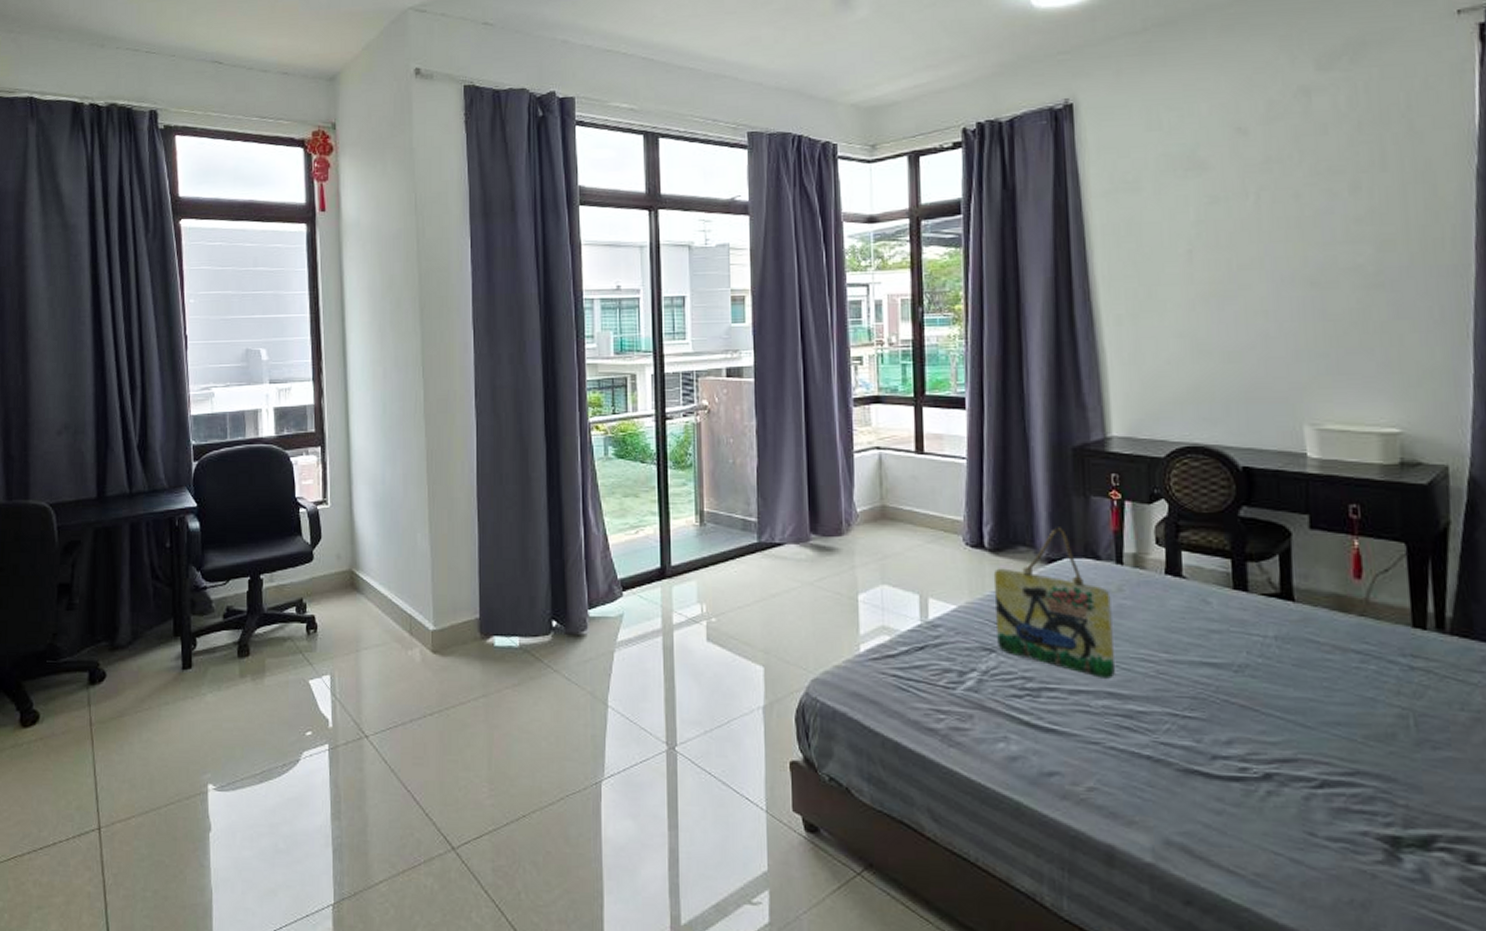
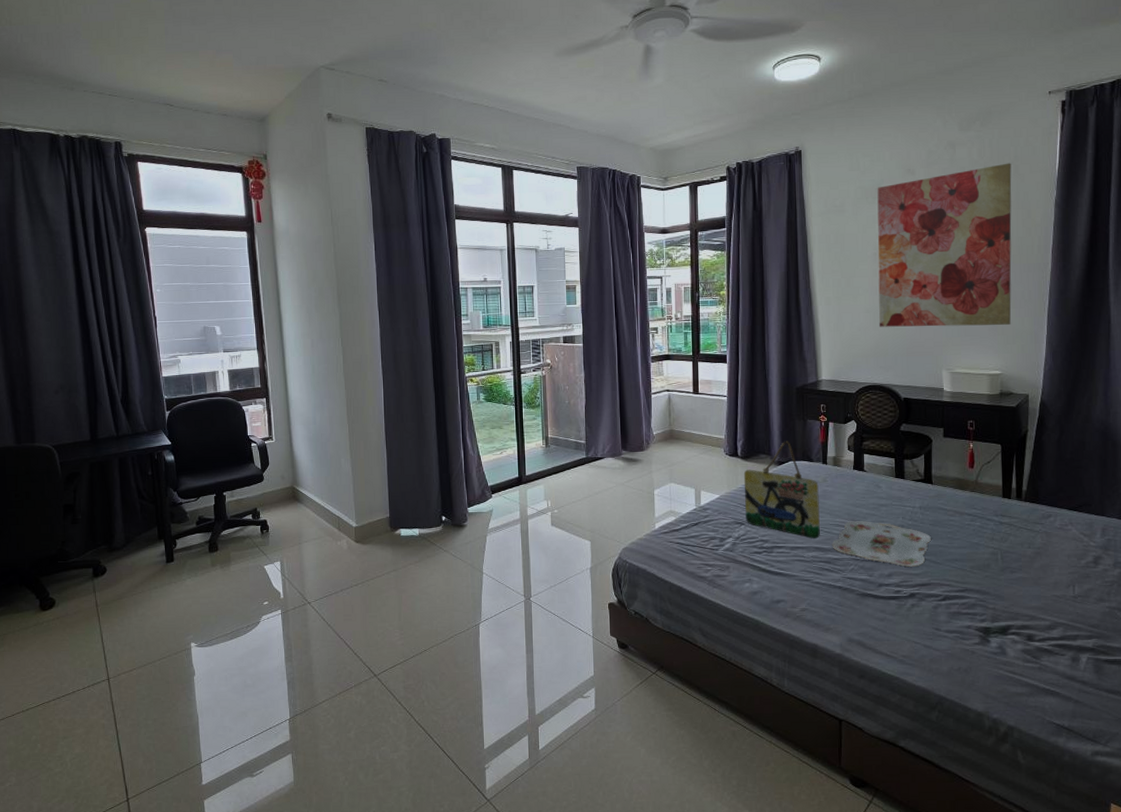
serving tray: none [1133,654,1295,731] -> present [831,521,931,567]
wall art: none [1190,115,1413,360] -> present [877,163,1012,327]

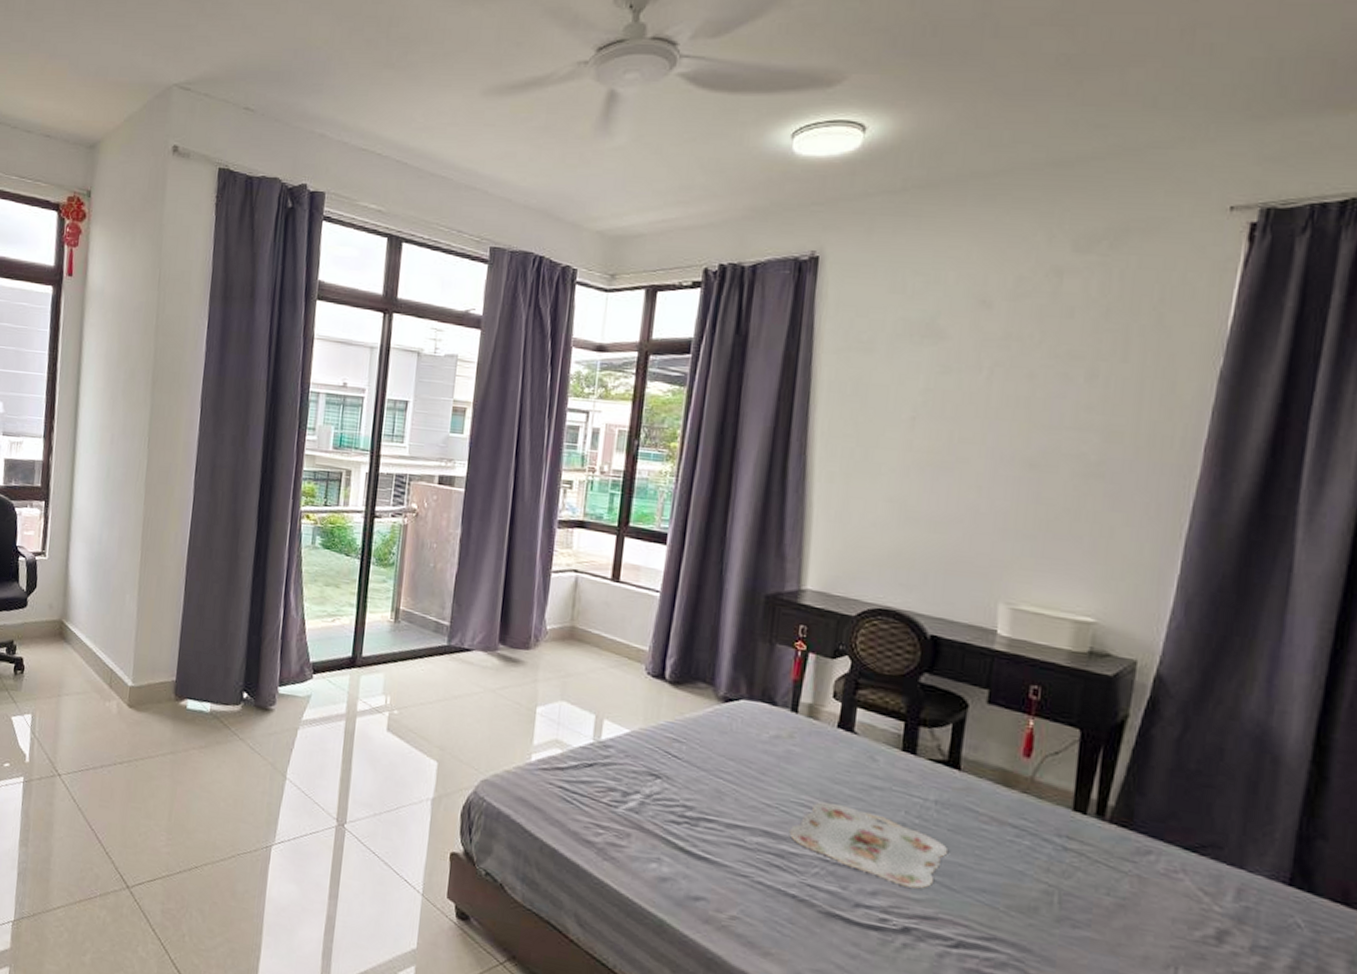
home sign: present [743,441,820,538] -> none [664,669,781,818]
wall art: present [877,163,1012,327] -> none [905,307,1153,552]

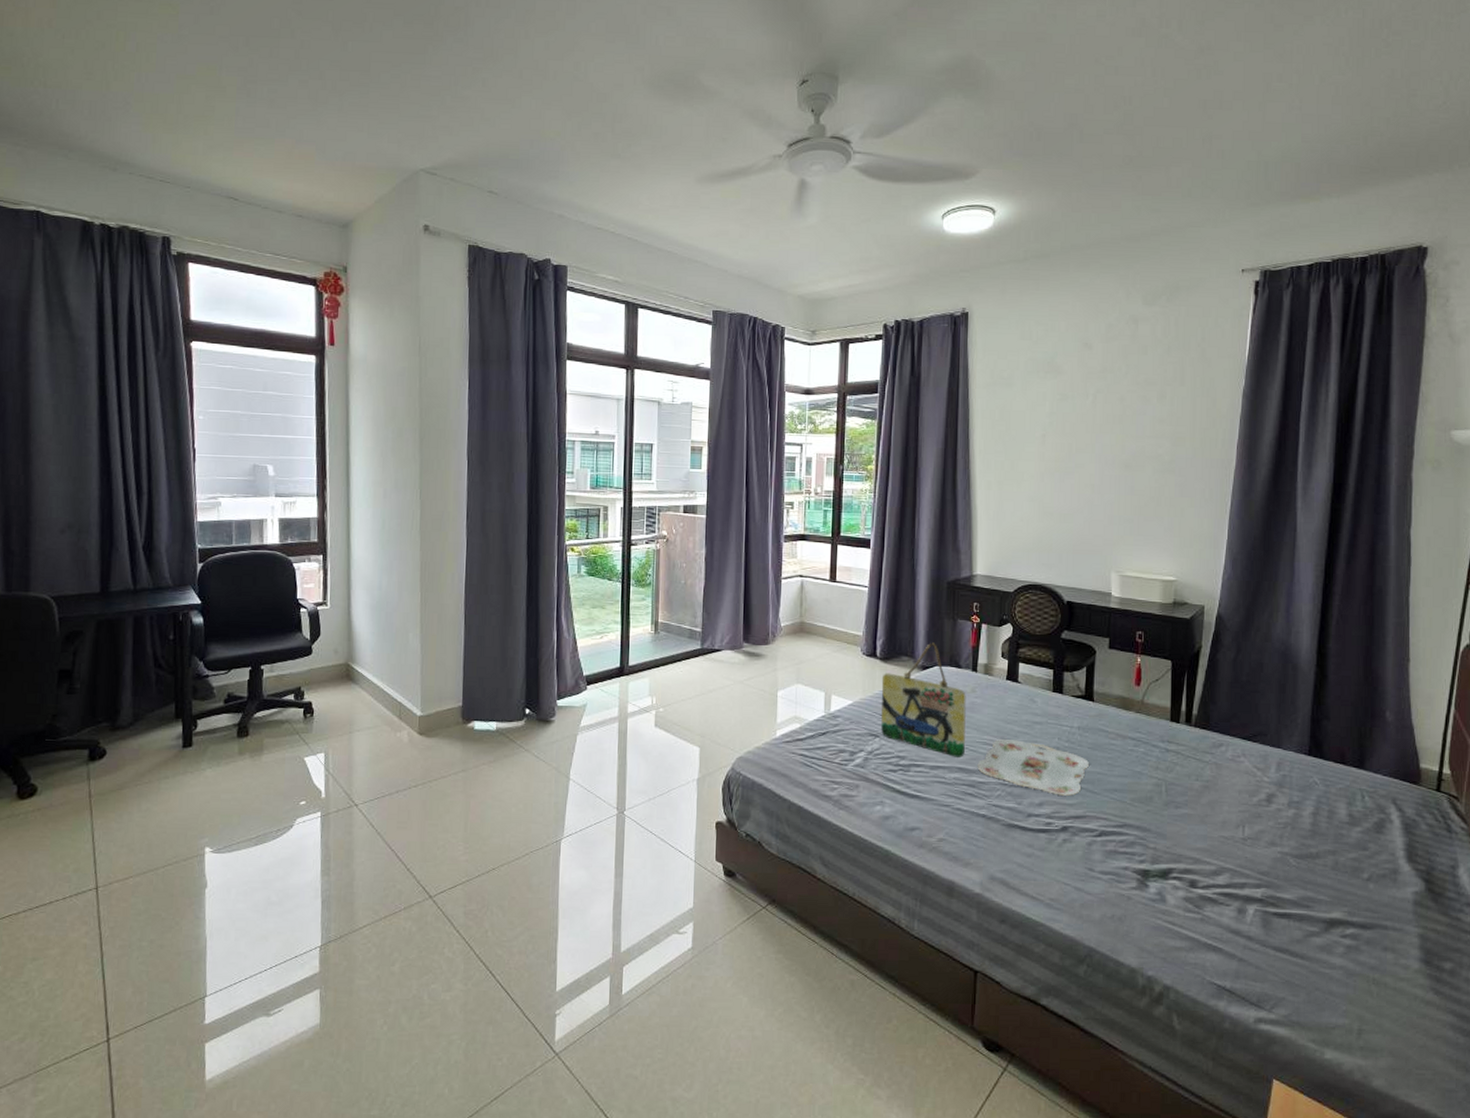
home sign: none [664,669,781,818] -> present [881,642,966,757]

